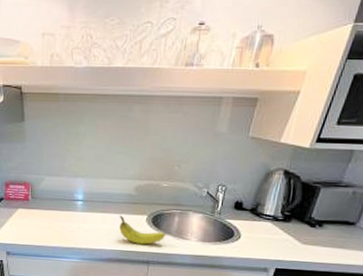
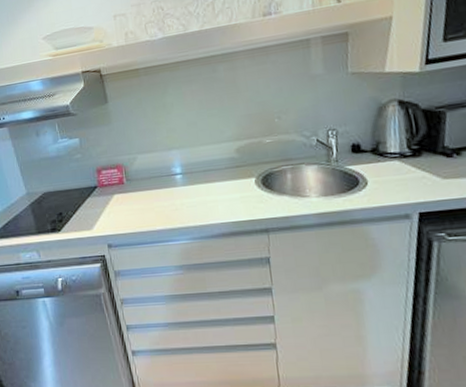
fruit: present [119,215,166,245] -> none [224,182,281,211]

